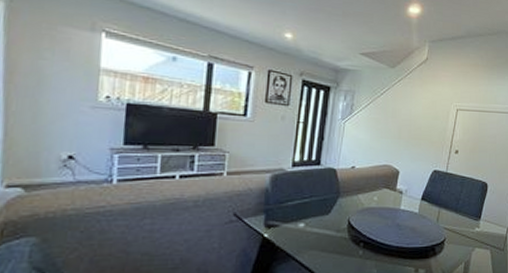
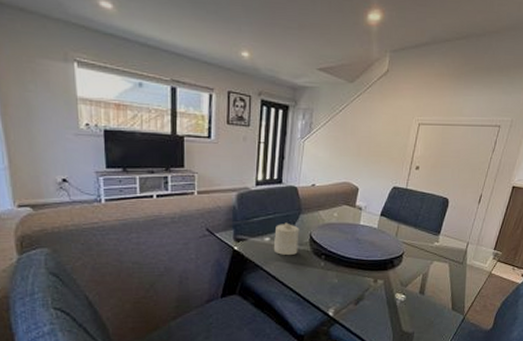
candle: none [307,207,337,243] -> present [273,222,299,255]

